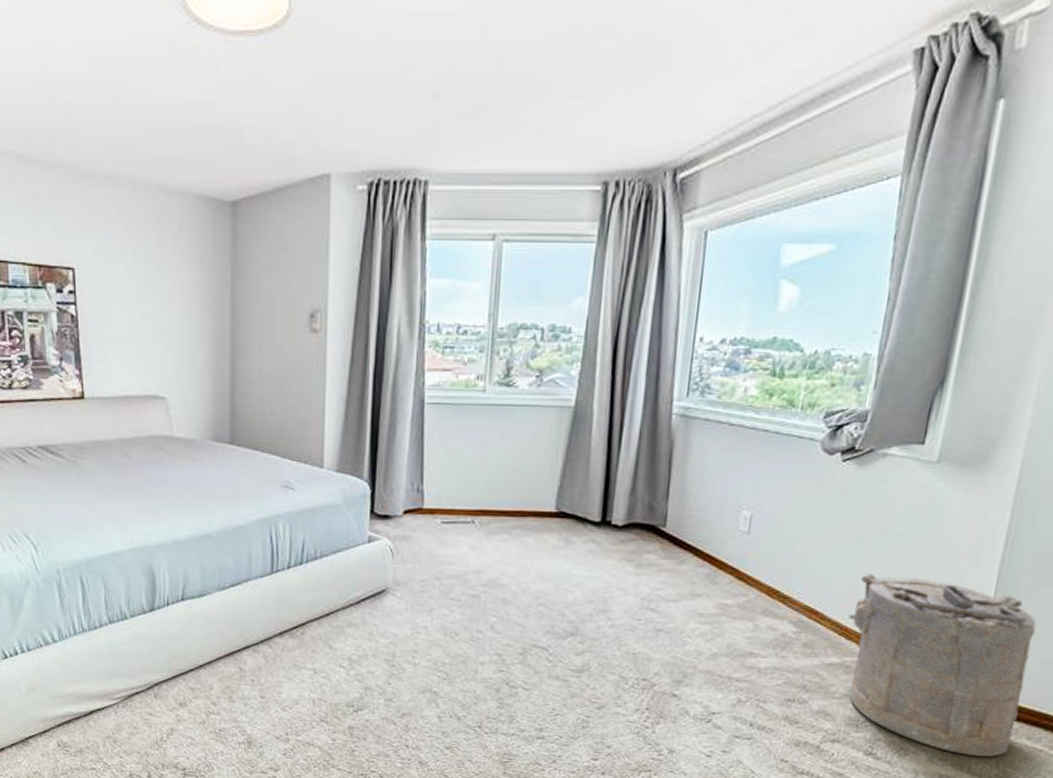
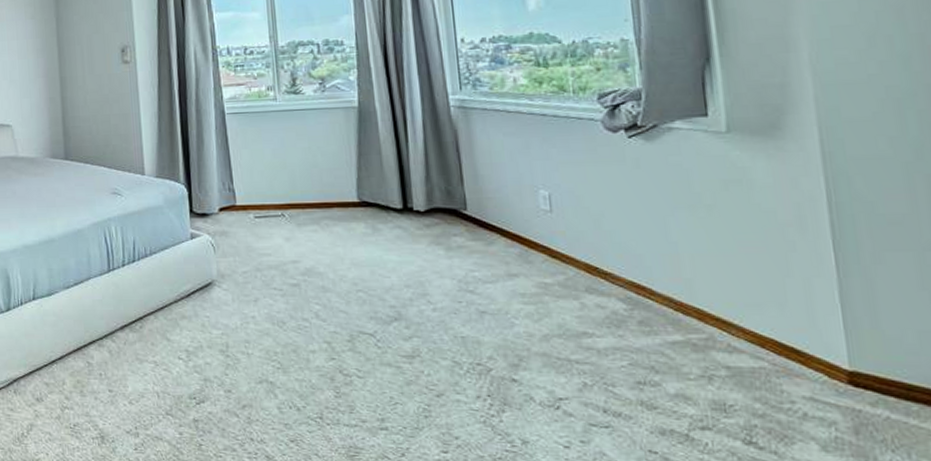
laundry hamper: present [848,574,1036,757] -> none [679,246,915,445]

